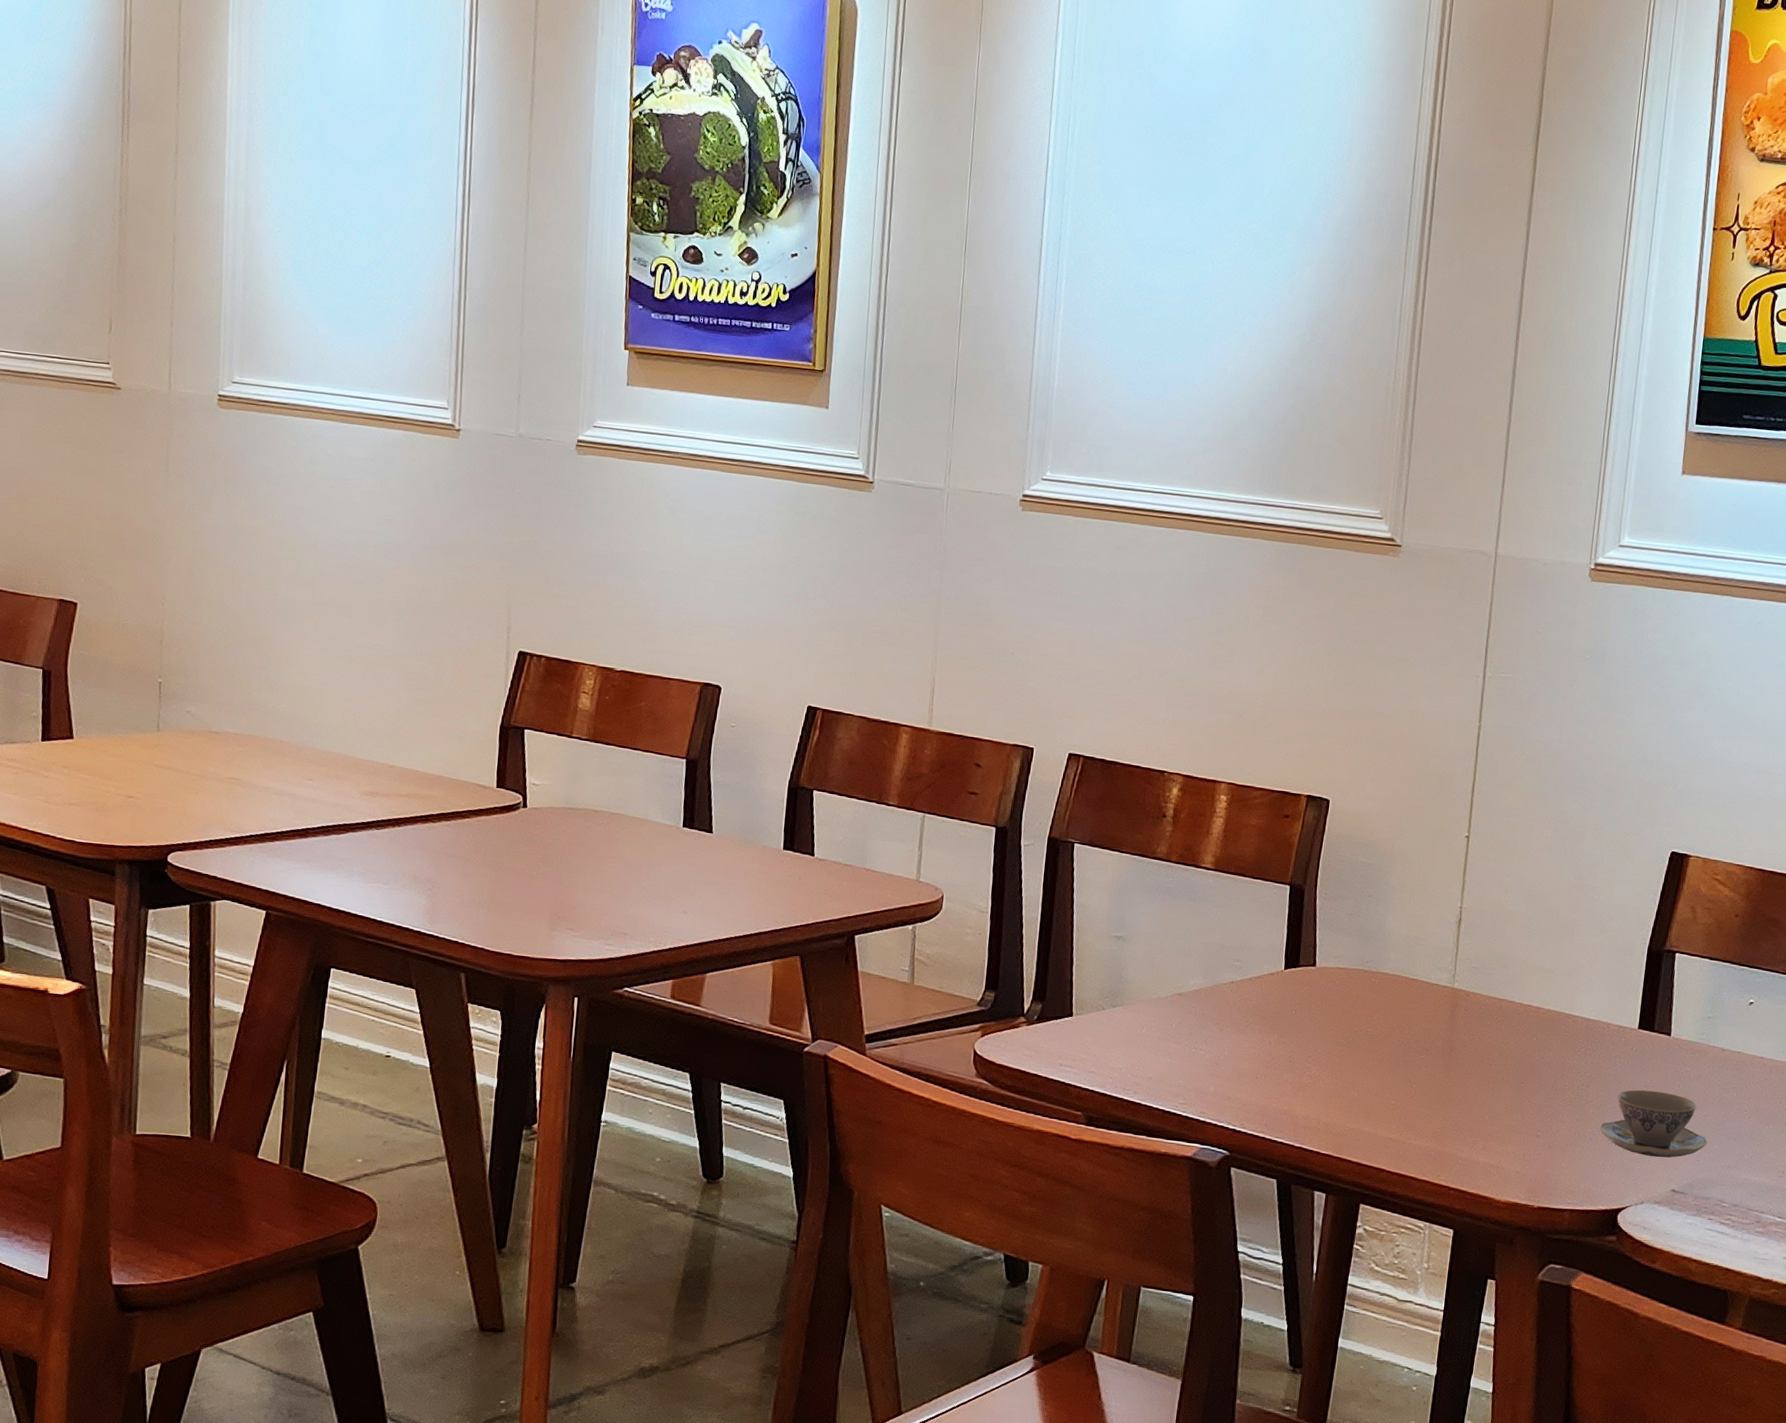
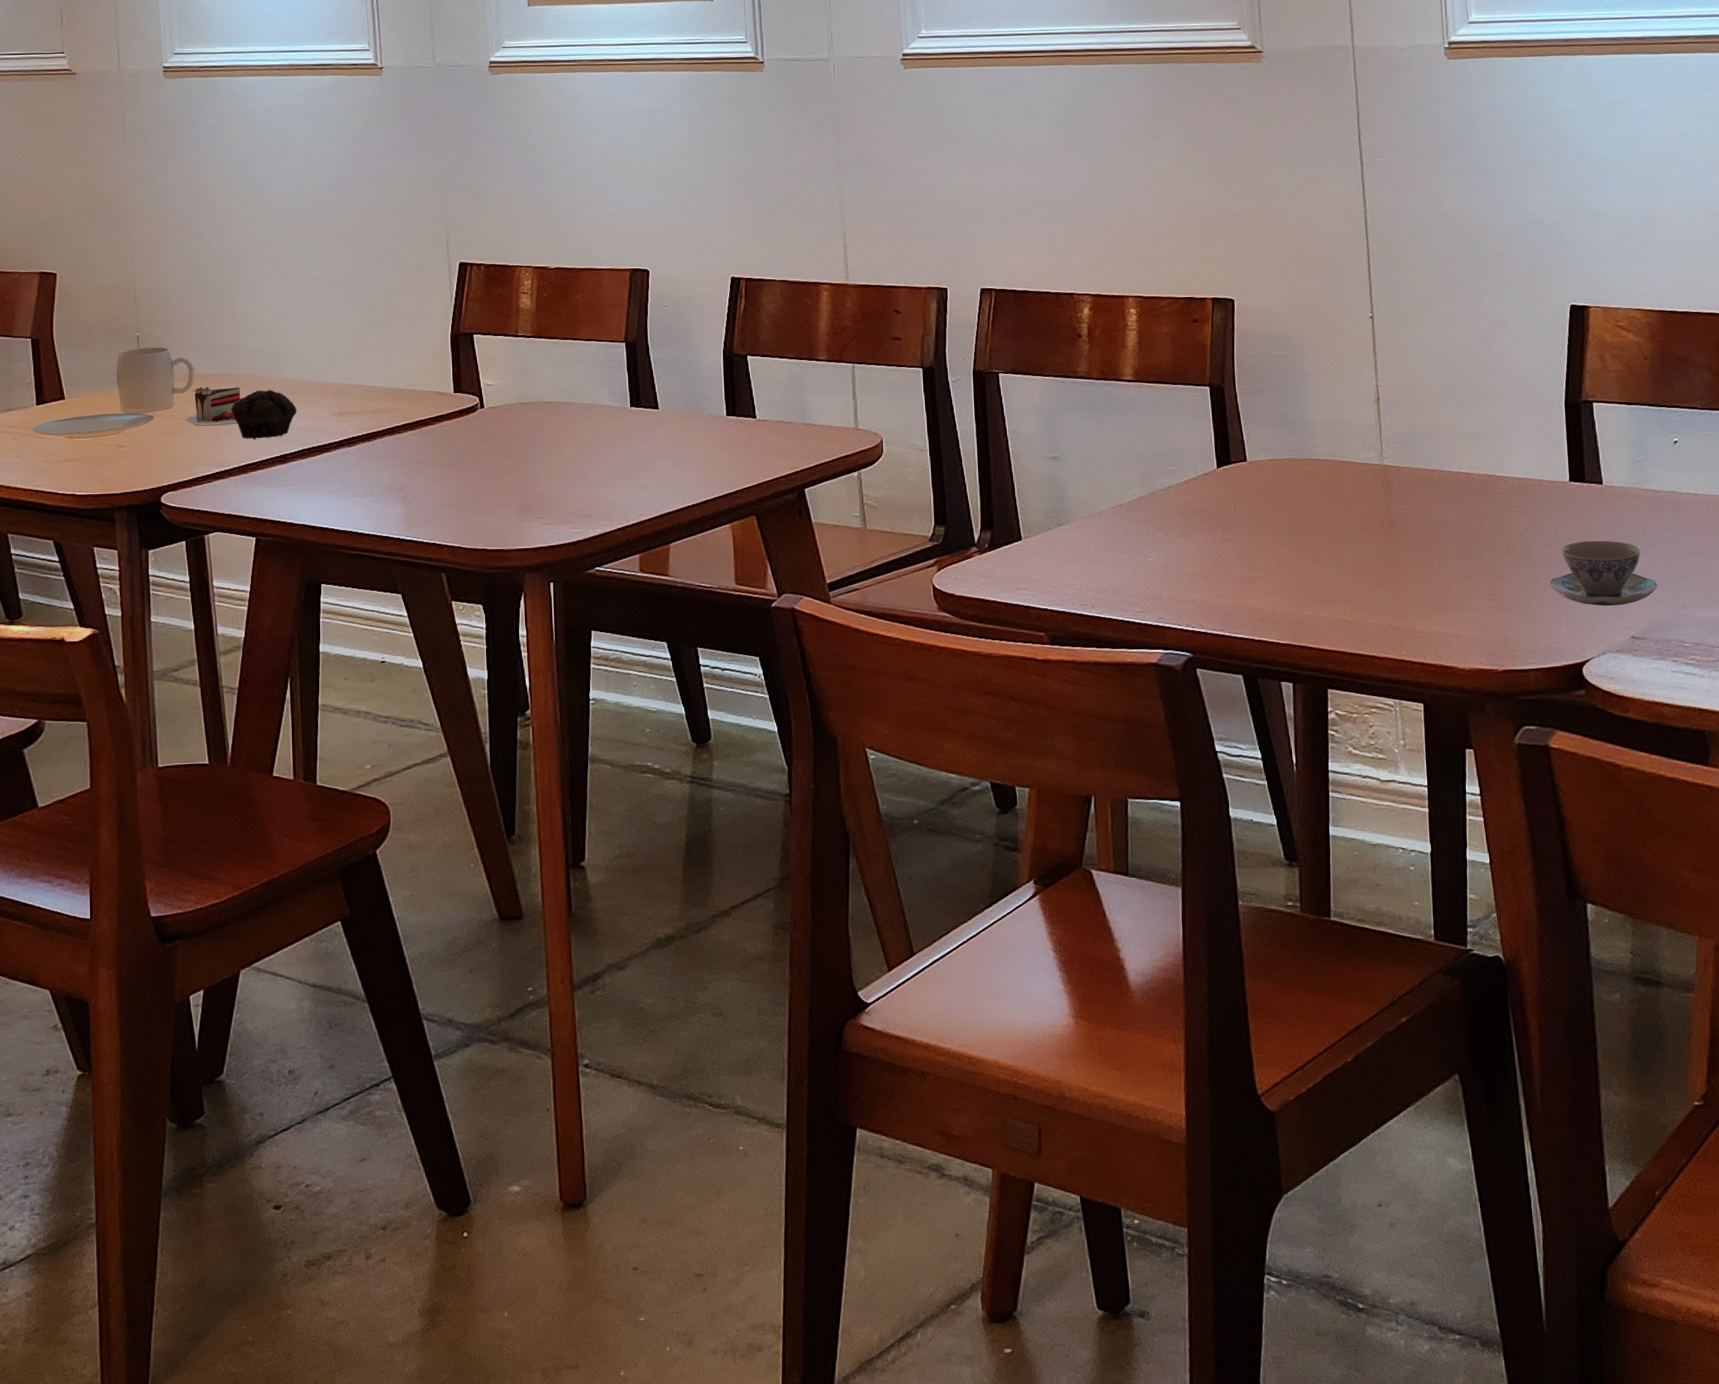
plate: none [34,758,170,785] -> present [32,412,154,439]
mug: none [131,695,219,766] -> present [116,347,195,414]
cake slice: none [203,745,266,790] -> present [186,386,240,426]
muffin: none [253,757,326,809] -> present [230,390,297,439]

